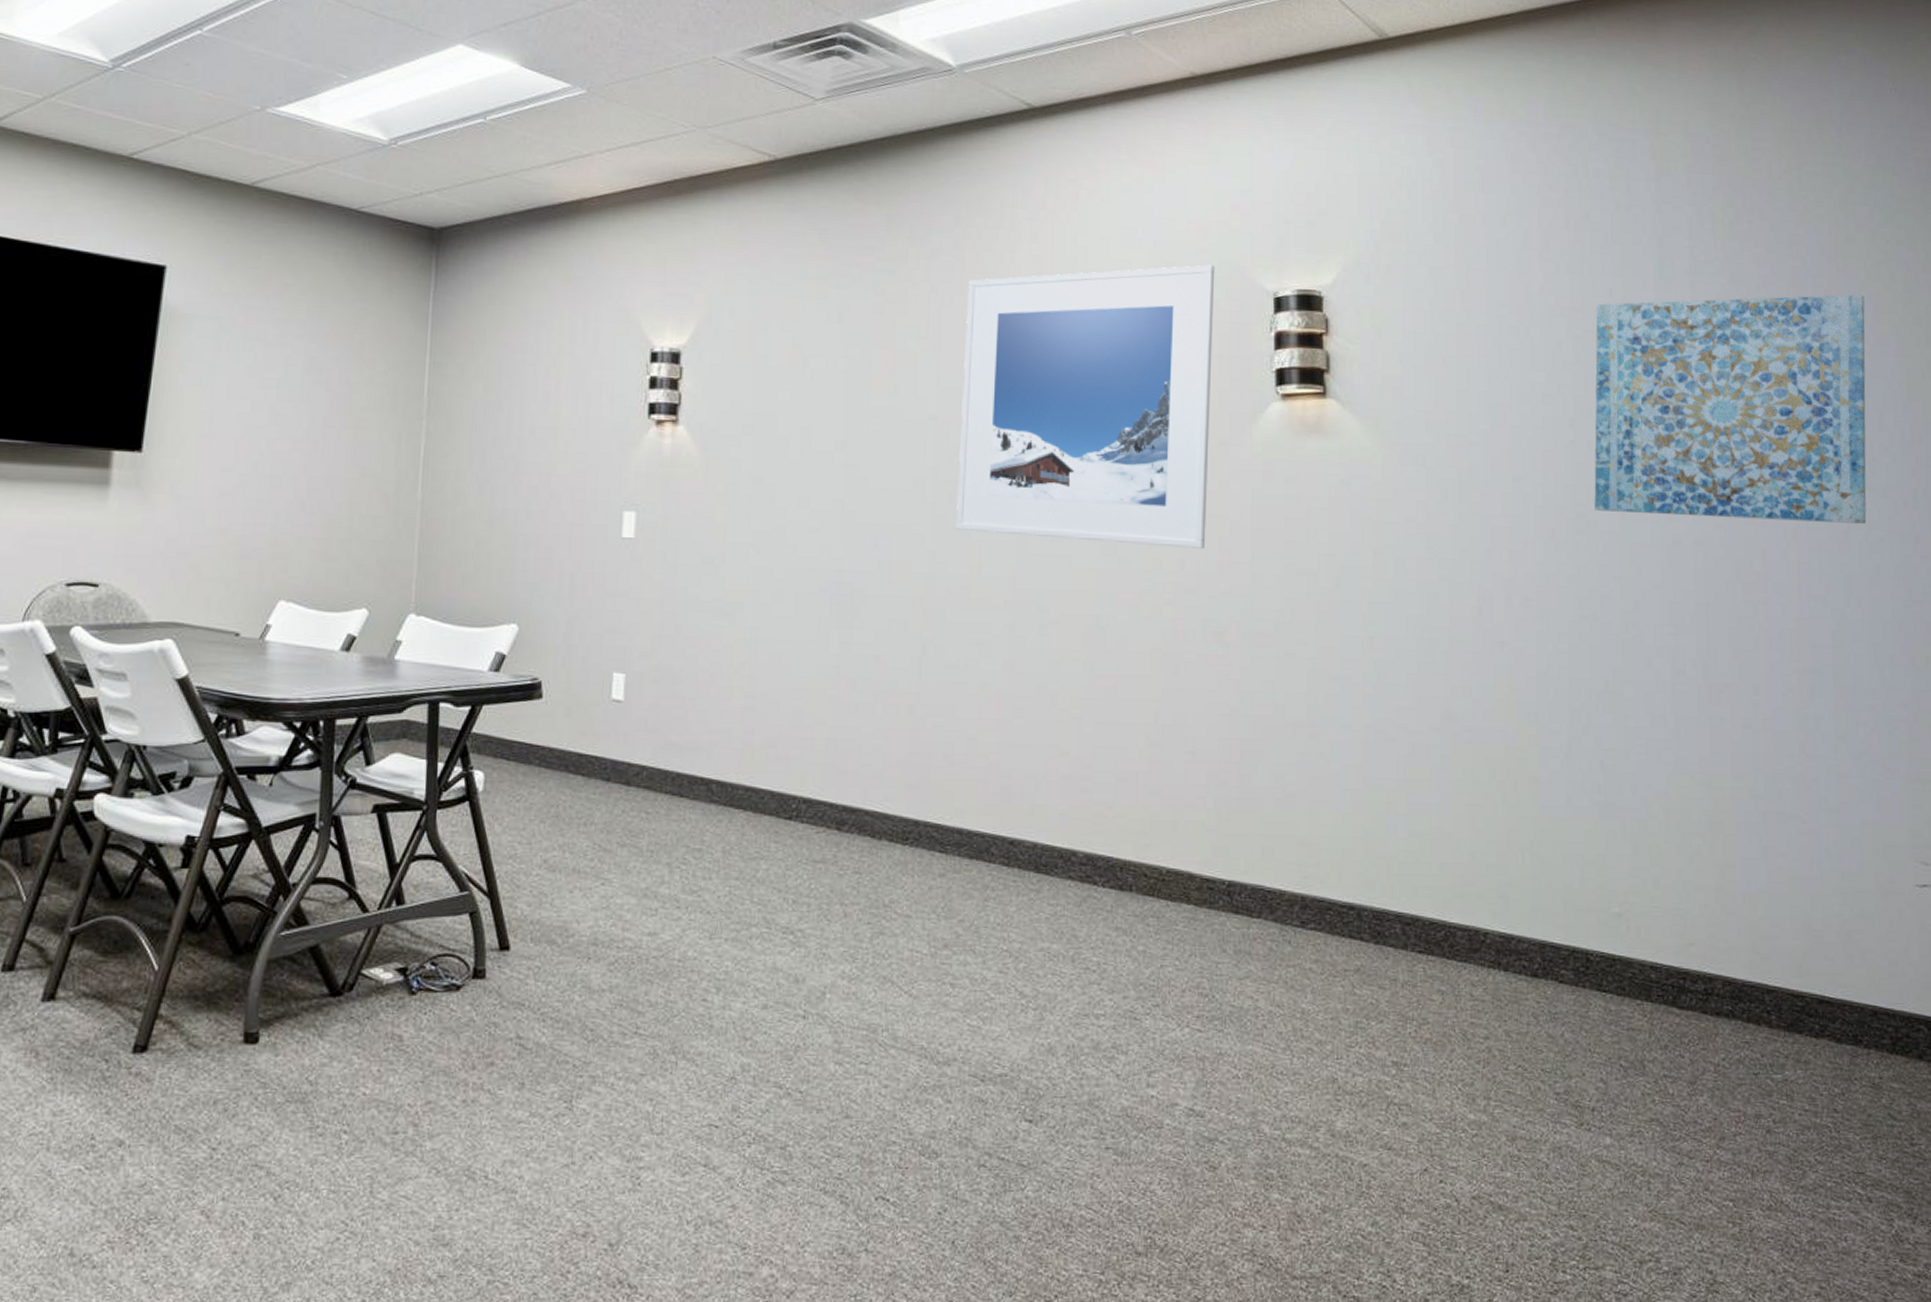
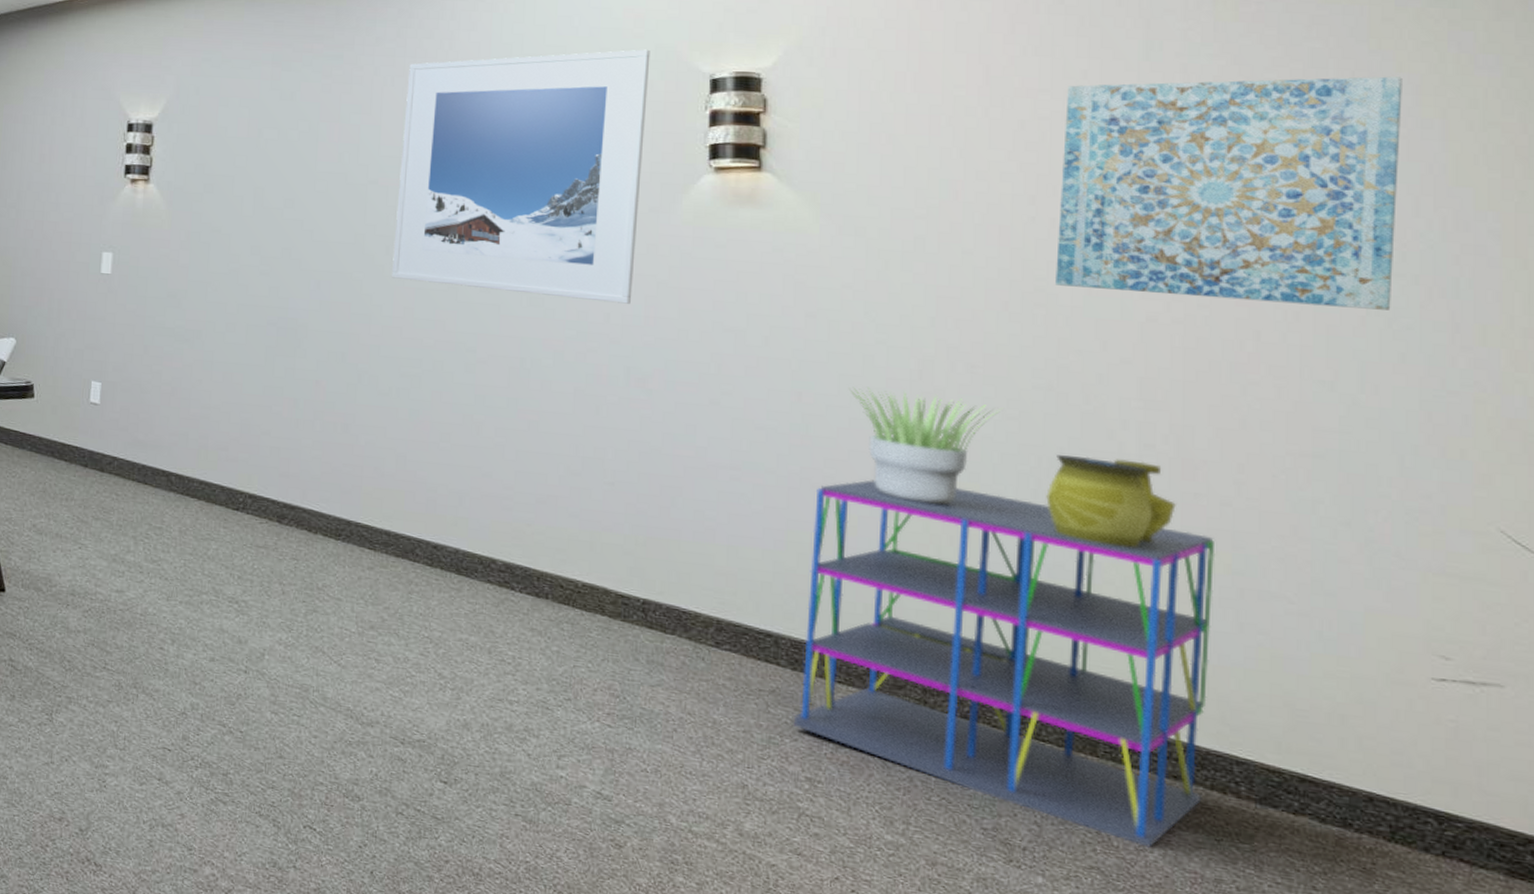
storage cabinet: none [1378,726,1741,1091] -> present [793,479,1216,848]
potted plant: none [1416,627,1553,749] -> present [848,387,1000,505]
decorative vase: none [1596,687,1706,780] -> present [1046,455,1176,549]

